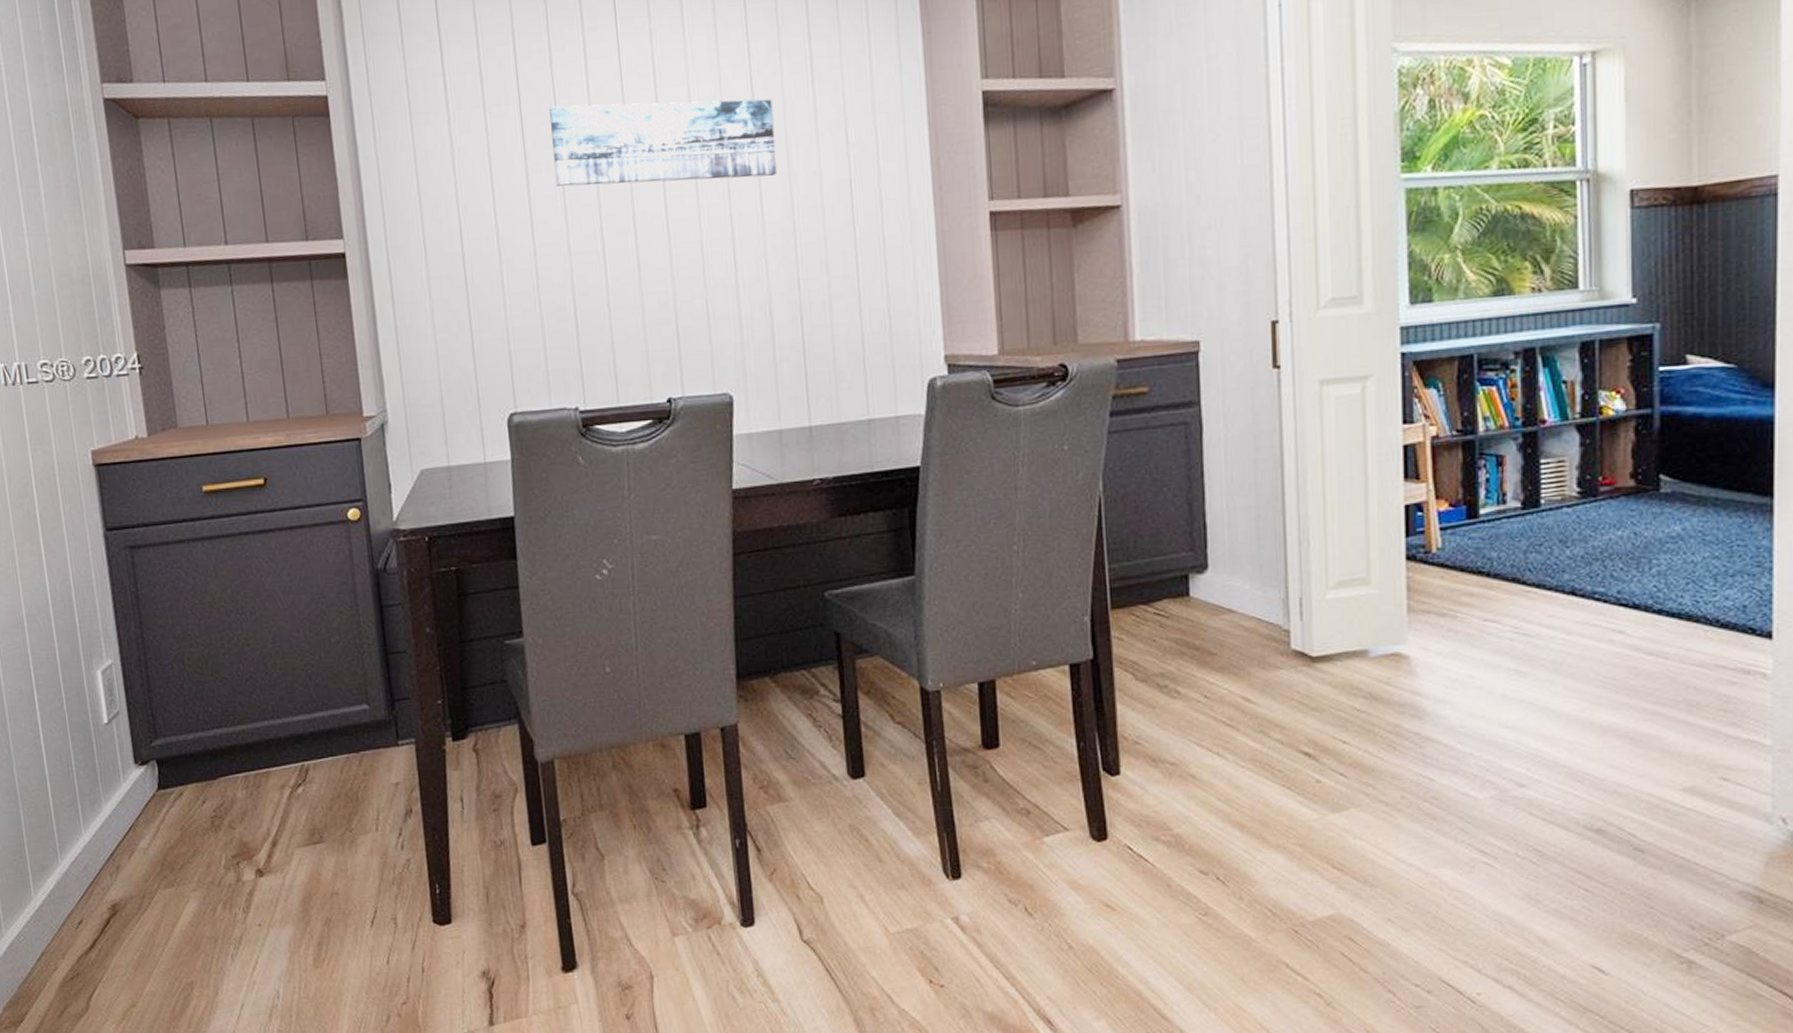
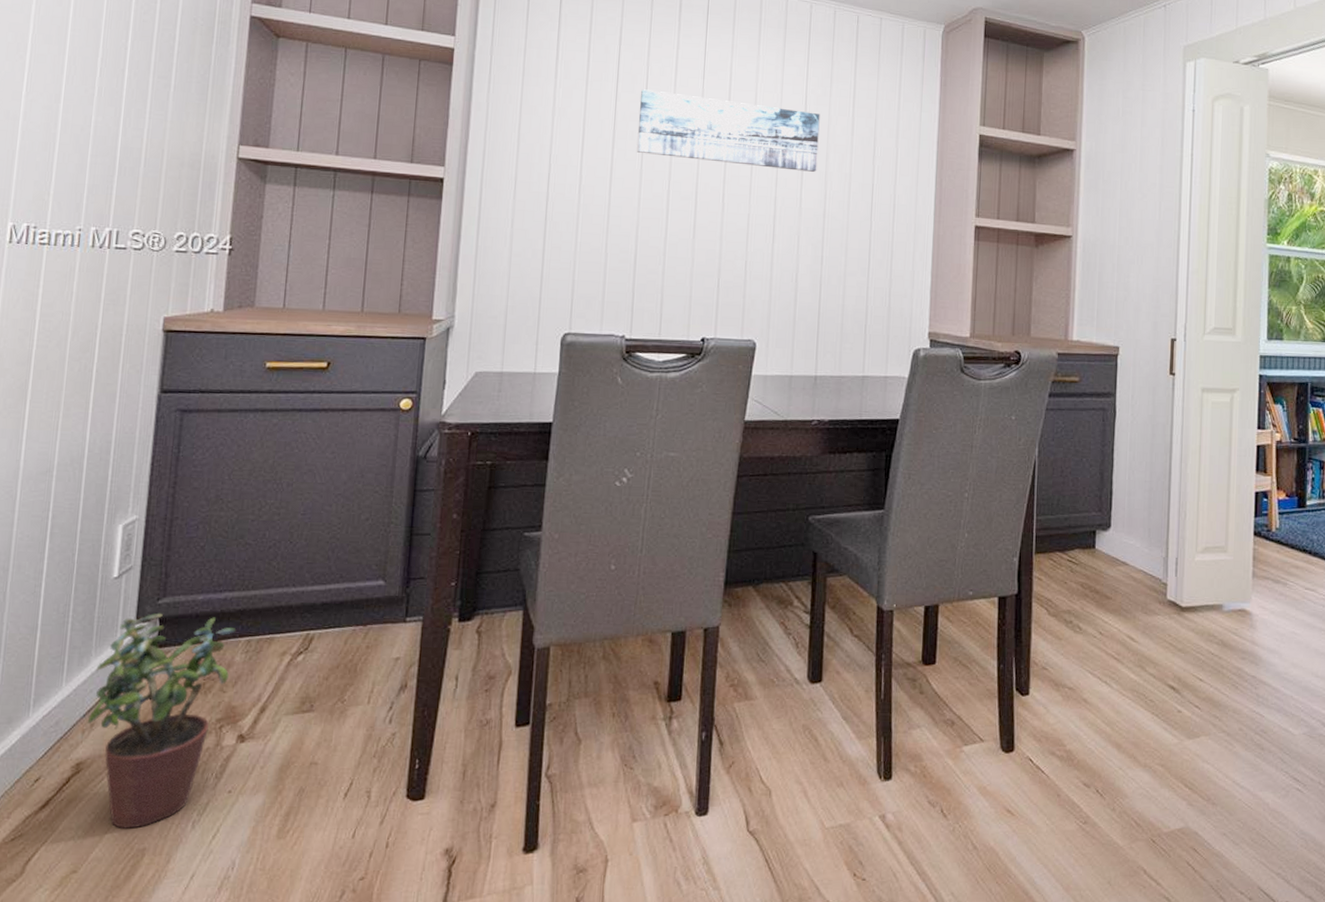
potted plant: none [109,755,235,965] -> present [87,613,237,830]

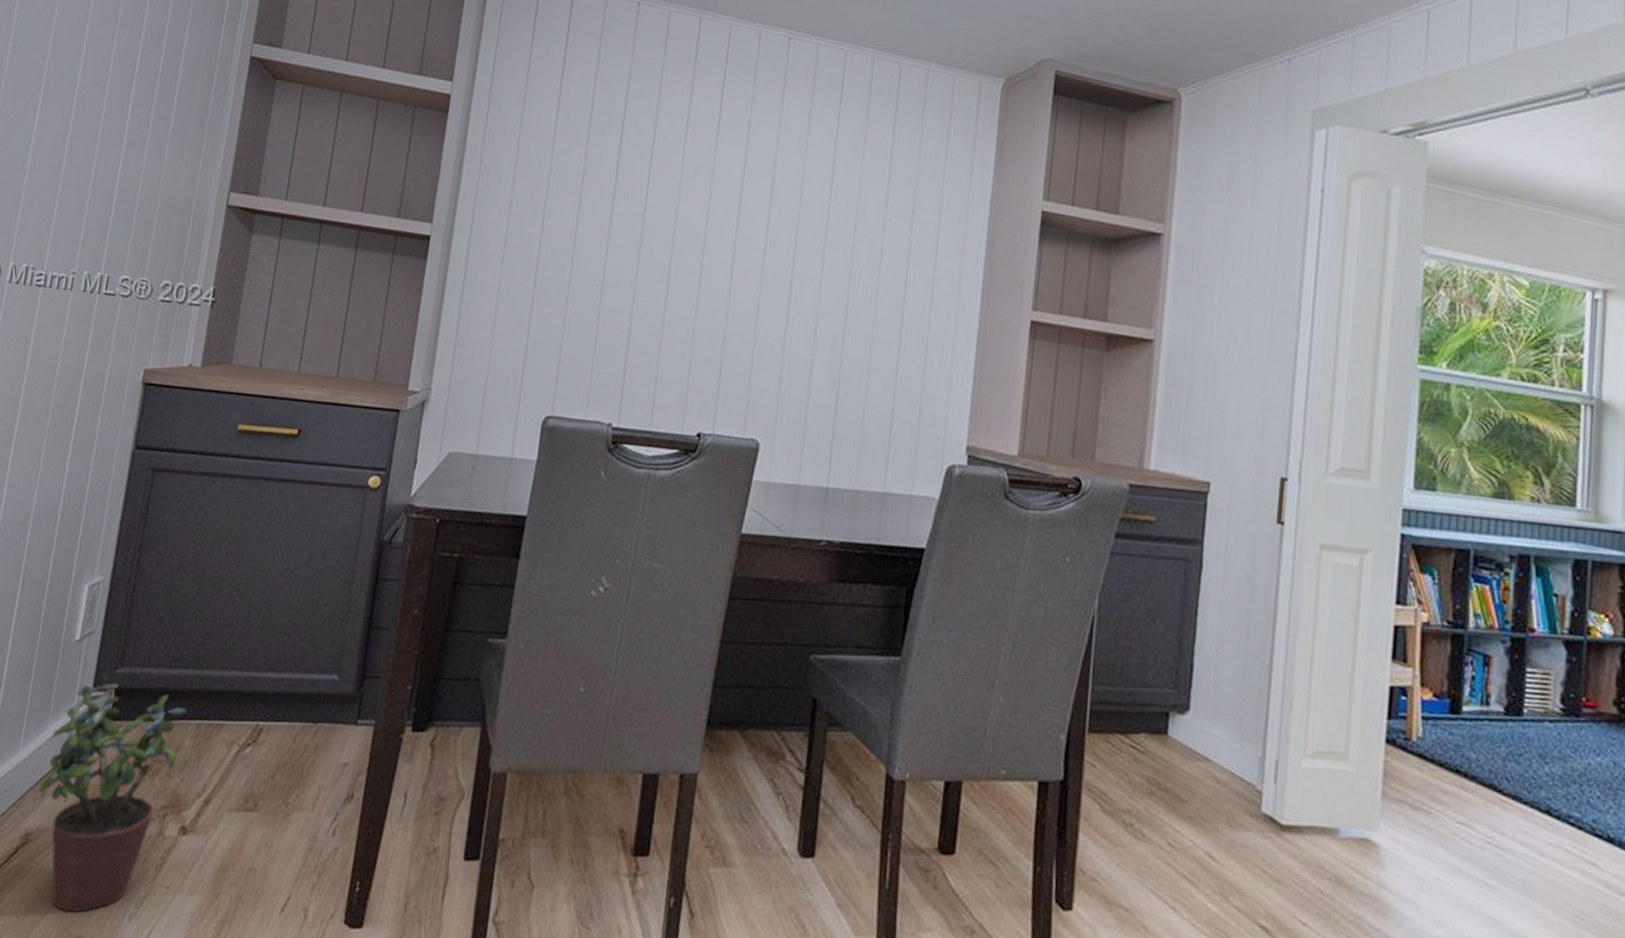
wall art: present [636,89,820,172] -> none [637,145,850,247]

